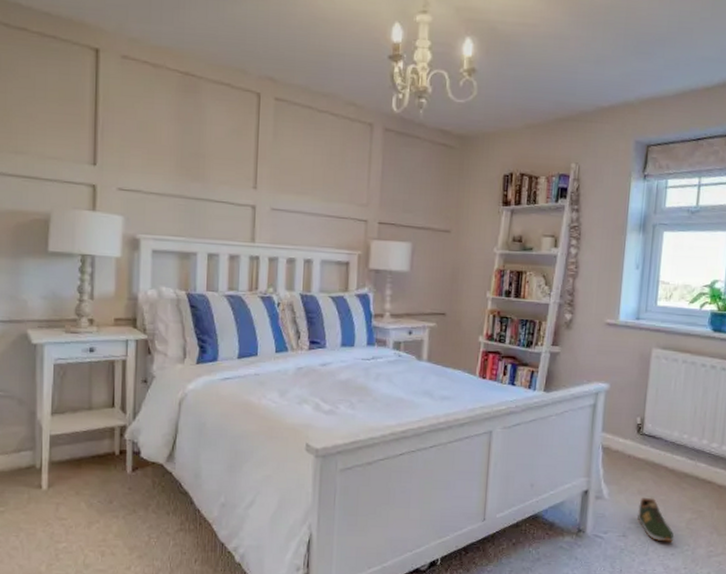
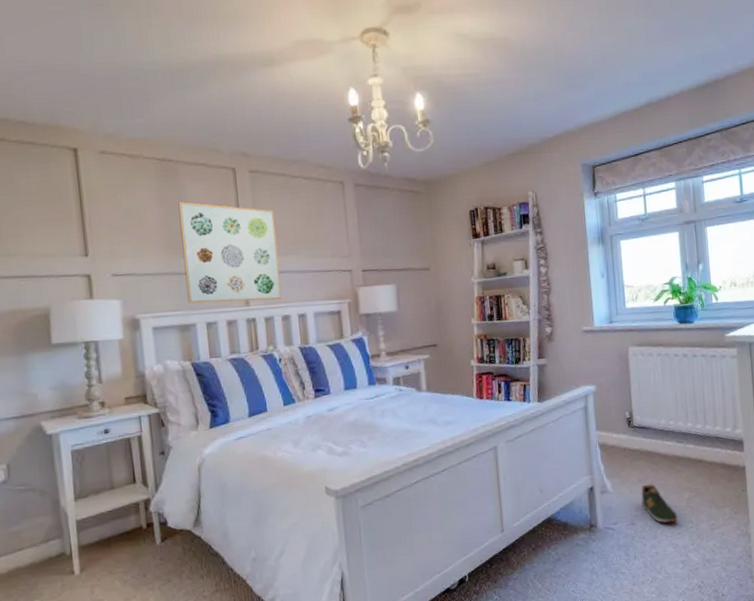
wall art: none [192,122,294,241] -> present [178,202,282,304]

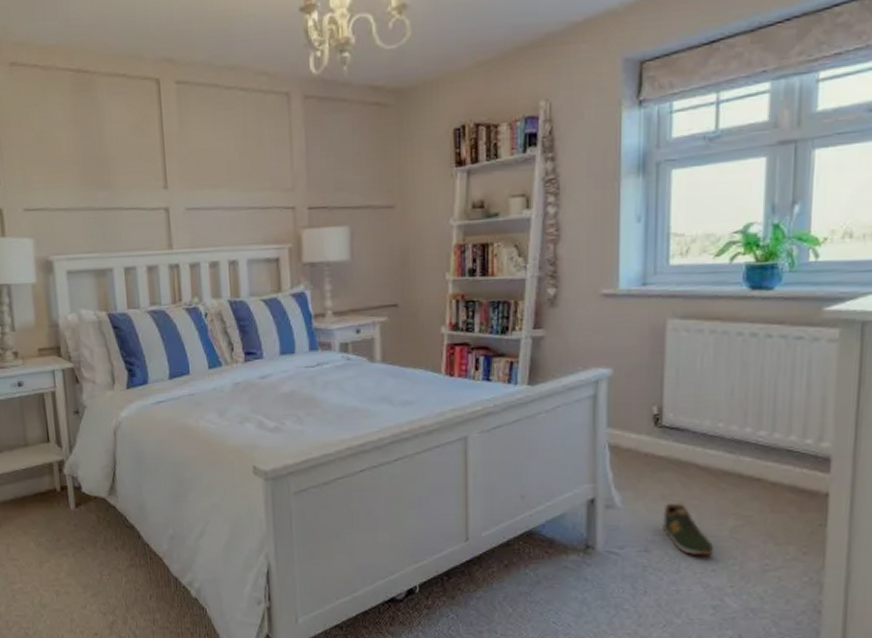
wall art: present [178,202,282,304] -> none [94,122,210,245]

